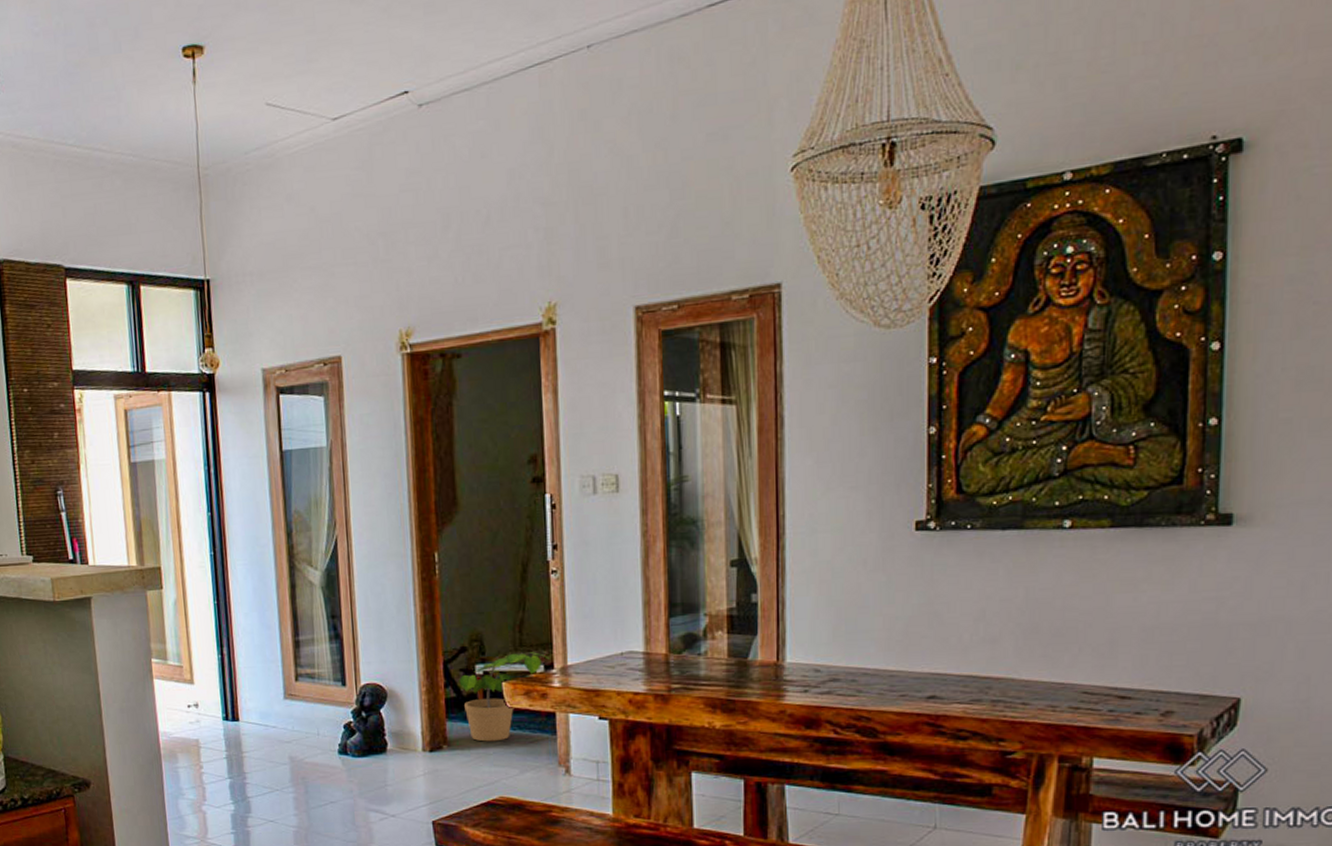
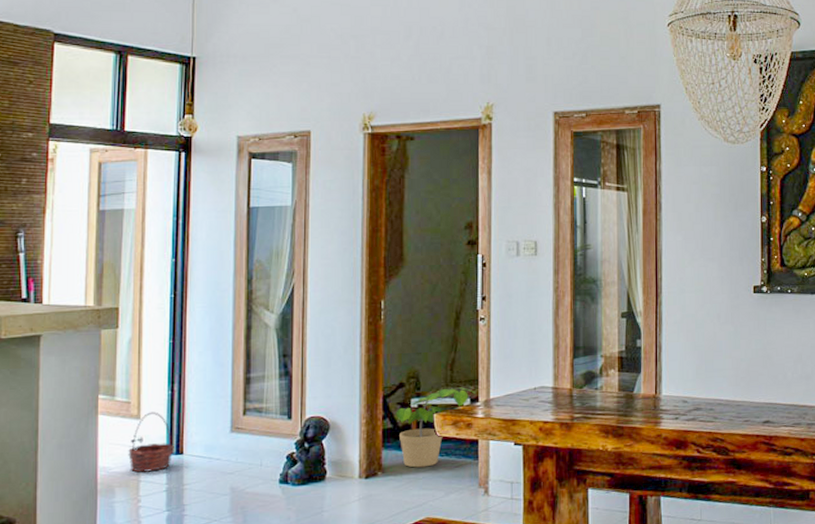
basket: none [185,676,230,738] -> present [128,411,174,473]

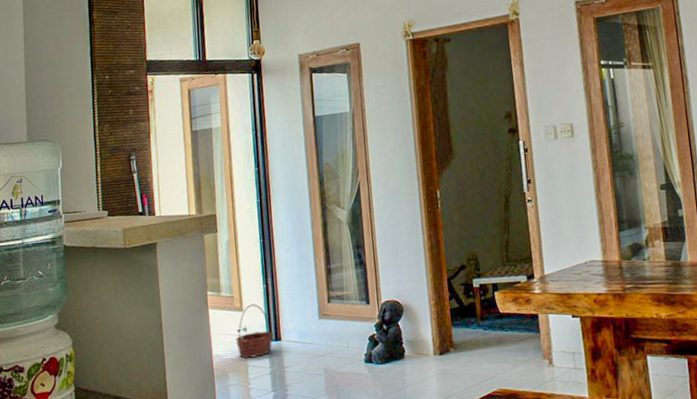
potted plant: present [396,387,476,468] -> none [460,266,531,343]

